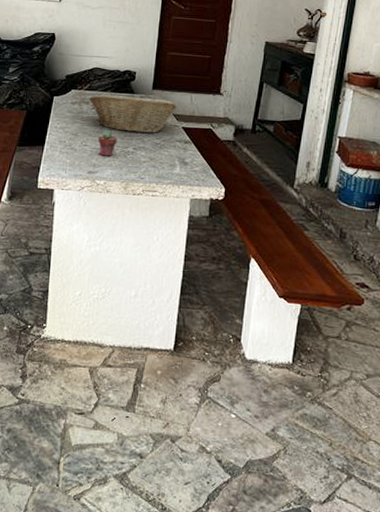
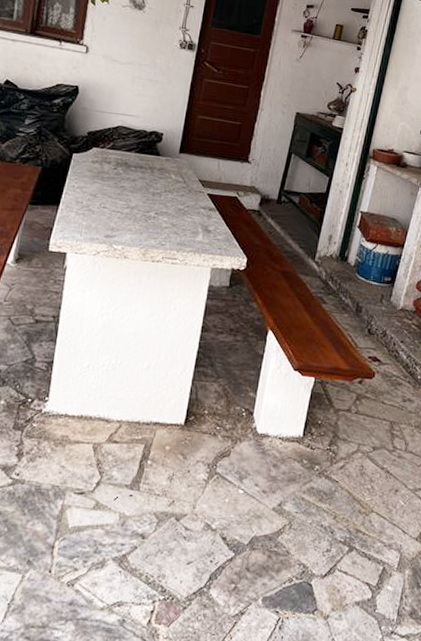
fruit basket: present [88,94,178,133] -> none [111,154,204,199]
potted succulent: present [97,130,117,156] -> none [117,192,139,221]

